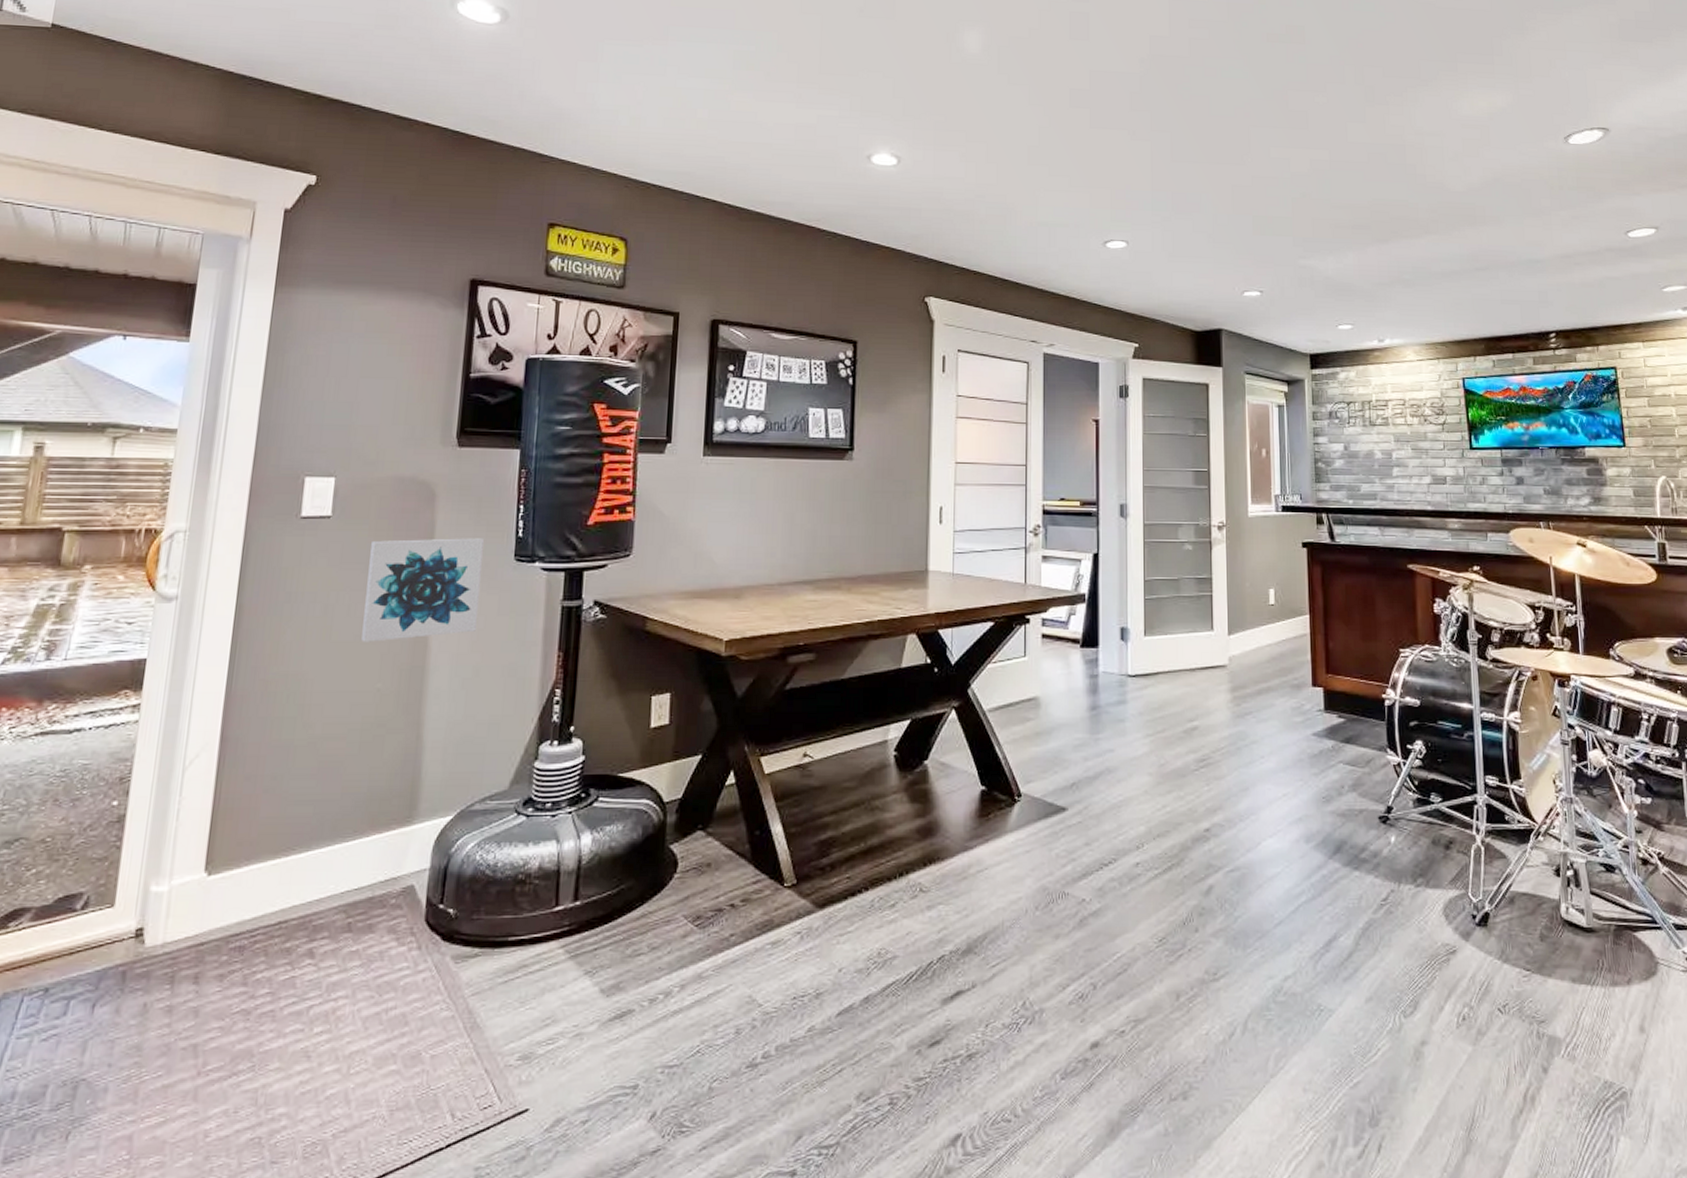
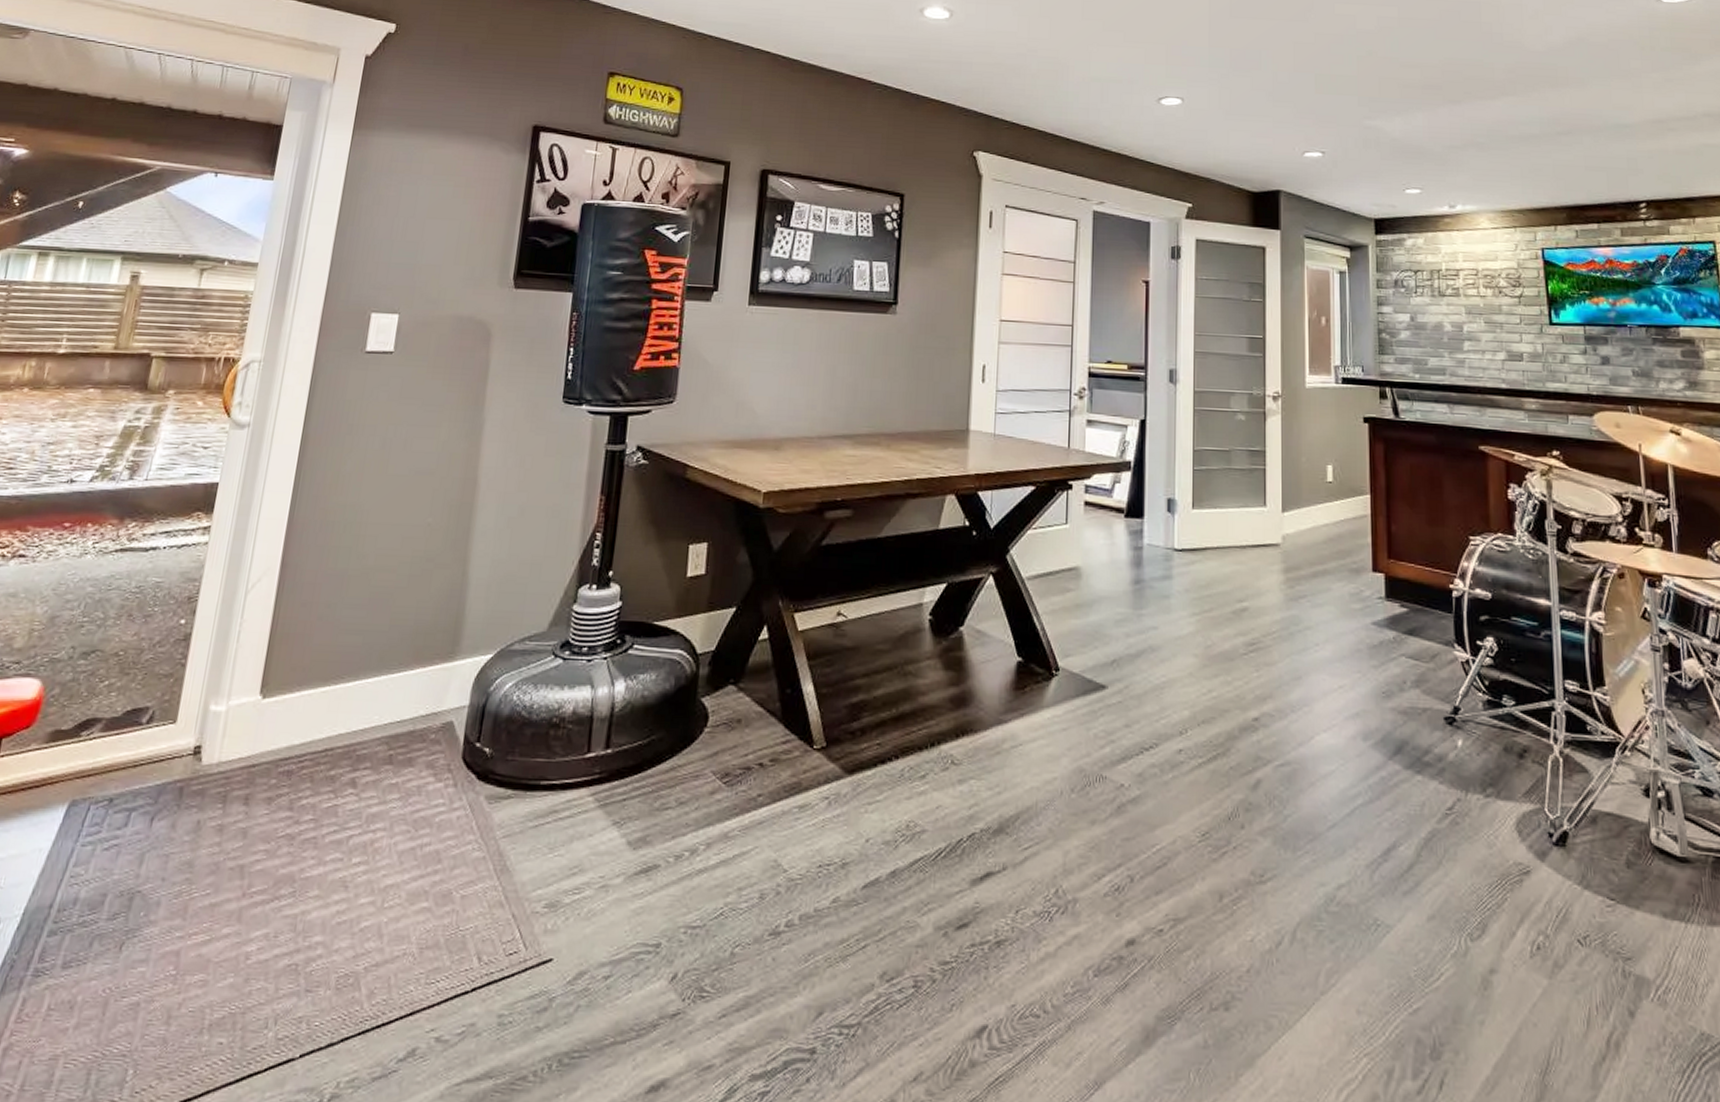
wall art: present [361,538,484,642] -> none [415,377,534,477]

